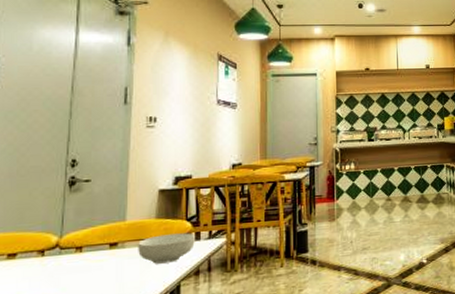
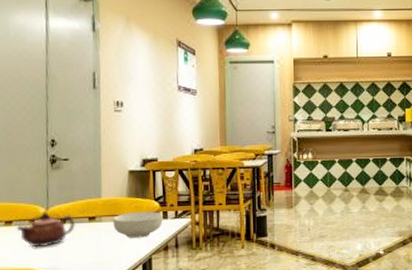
teapot: none [20,241,94,283] -> present [16,213,76,248]

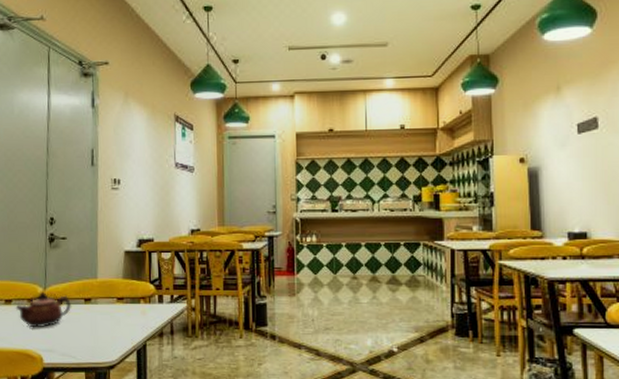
cereal bowl: present [113,211,163,238] -> none [108,295,158,322]

